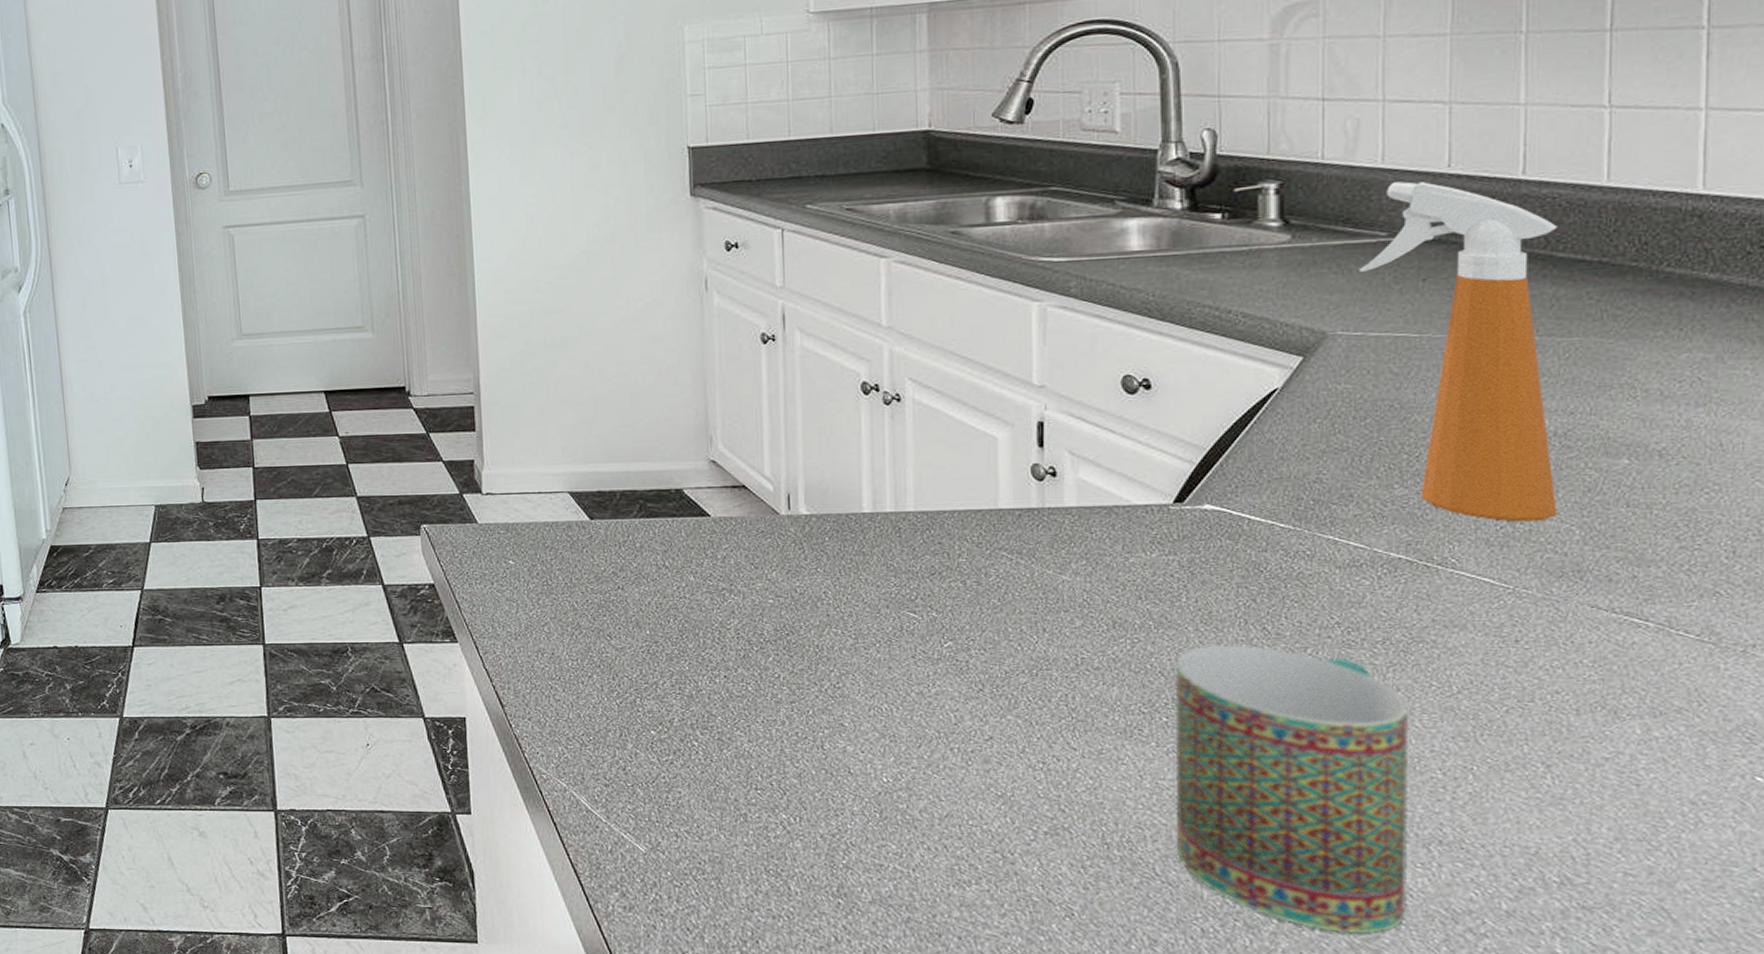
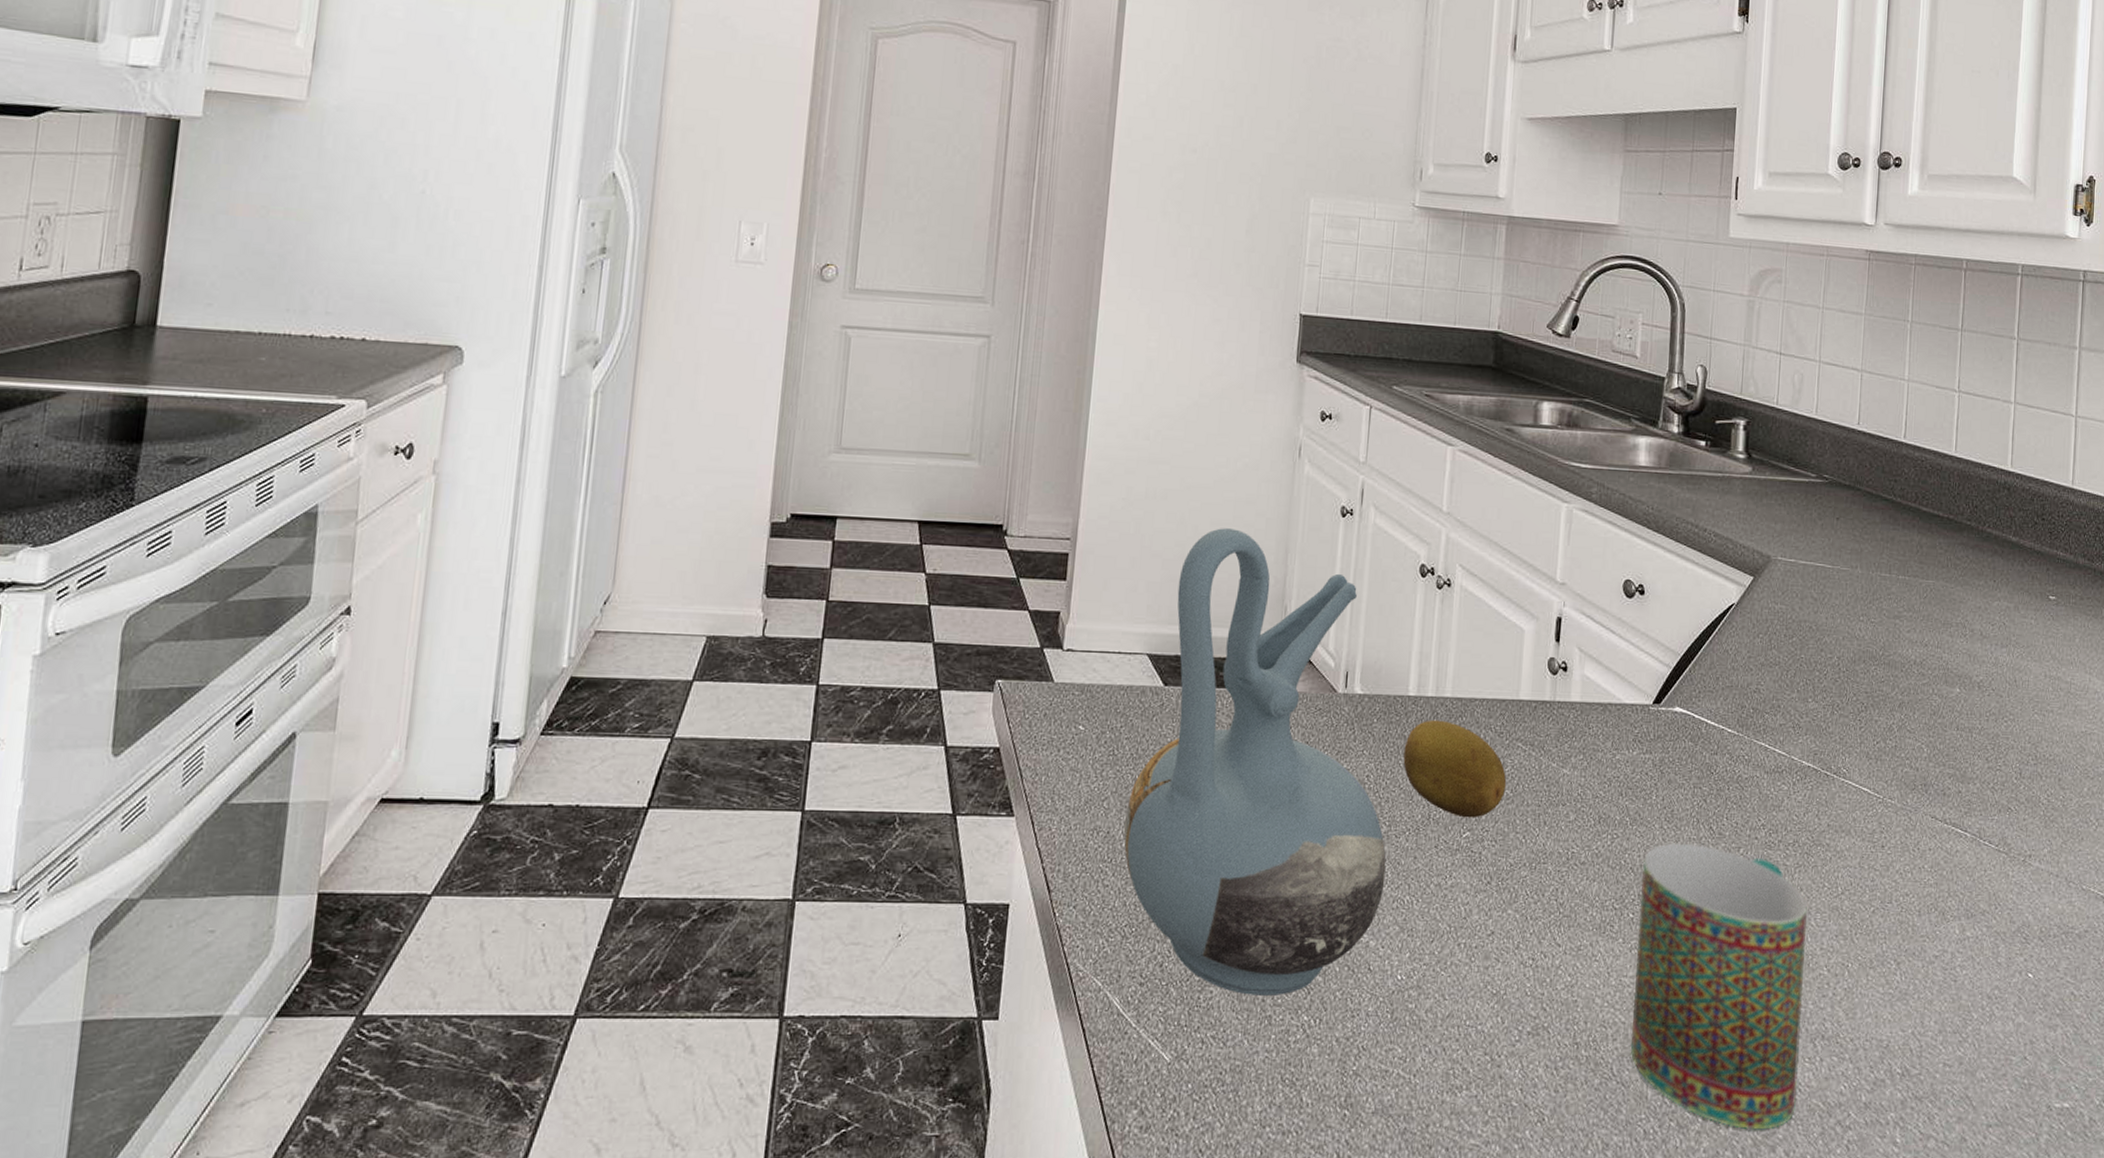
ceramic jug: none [568,367,857,796] -> present [1124,528,1386,995]
fruit: none [864,534,992,628] -> present [1403,719,1507,818]
spray bottle: present [1359,181,1557,522] -> none [1795,432,1923,739]

